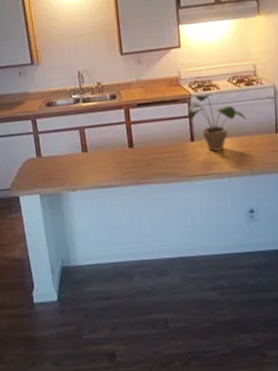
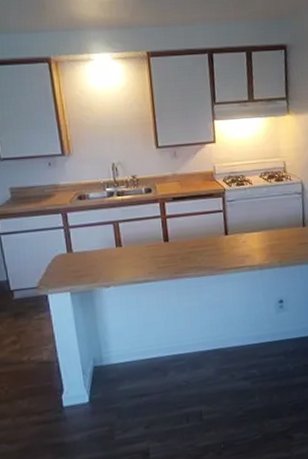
potted plant: present [187,93,247,152] -> none [221,188,277,246]

